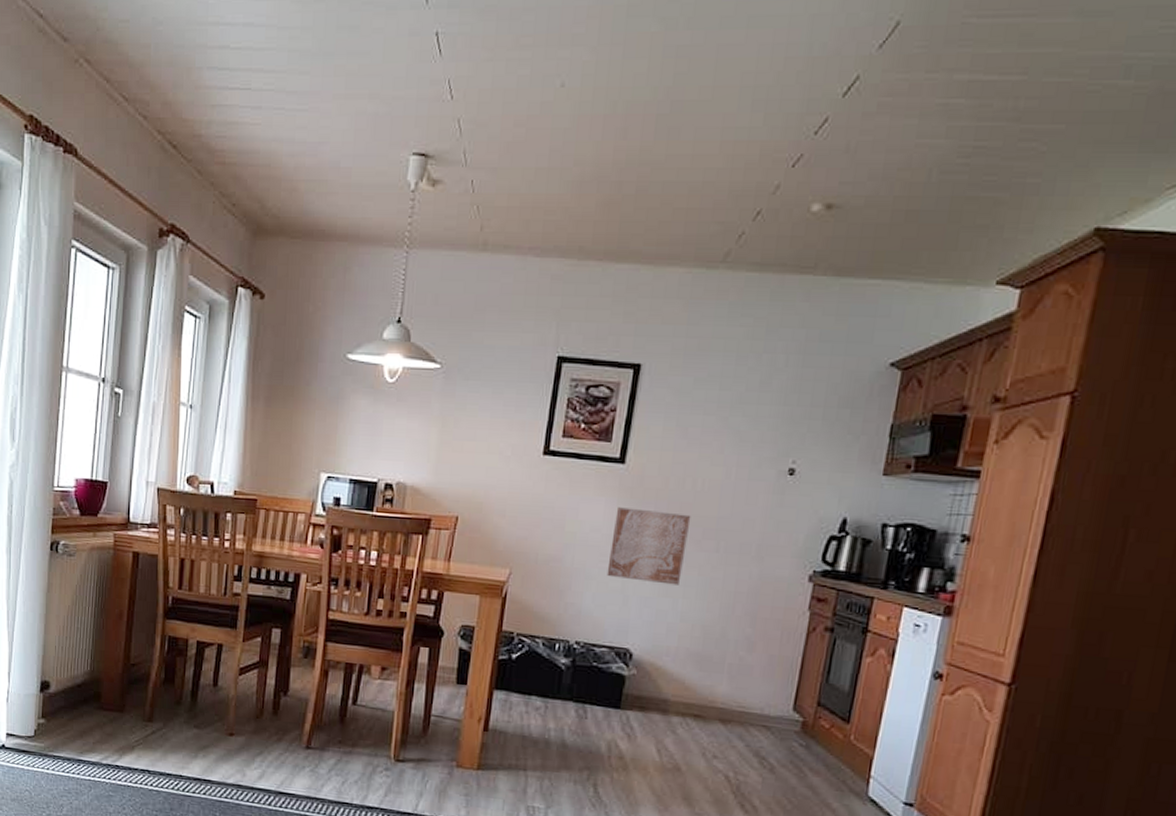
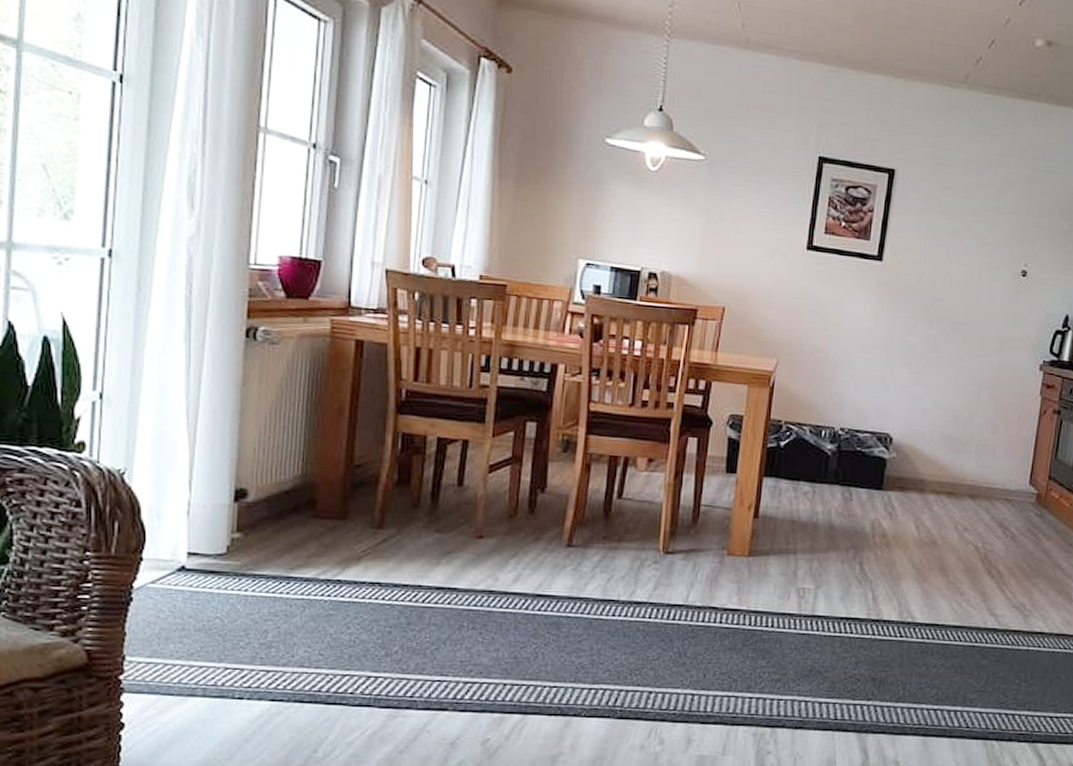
wall art: present [607,507,691,585] -> none [868,301,942,374]

